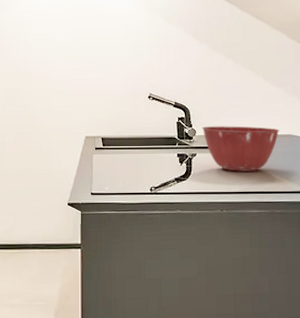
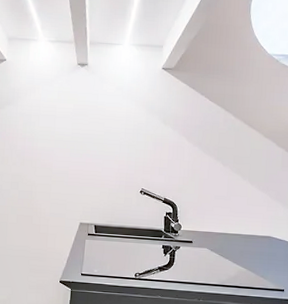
mixing bowl: present [202,126,280,172] -> none [187,222,260,267]

